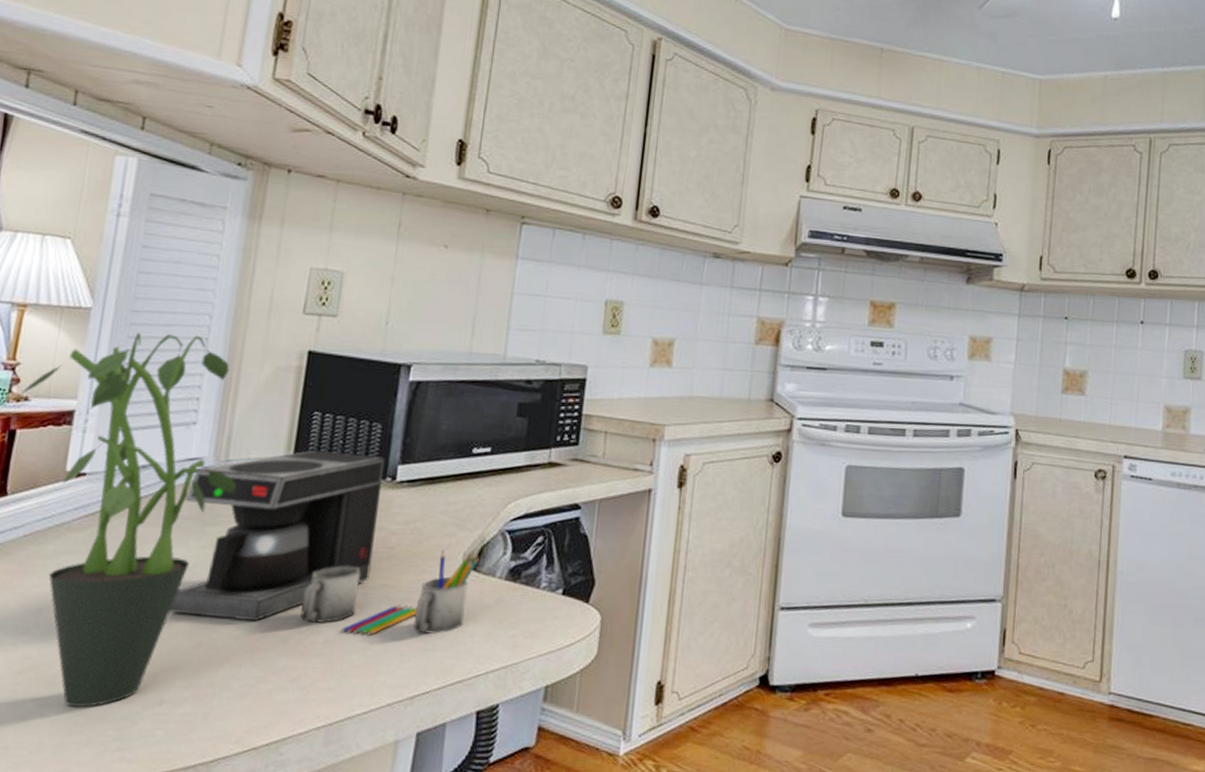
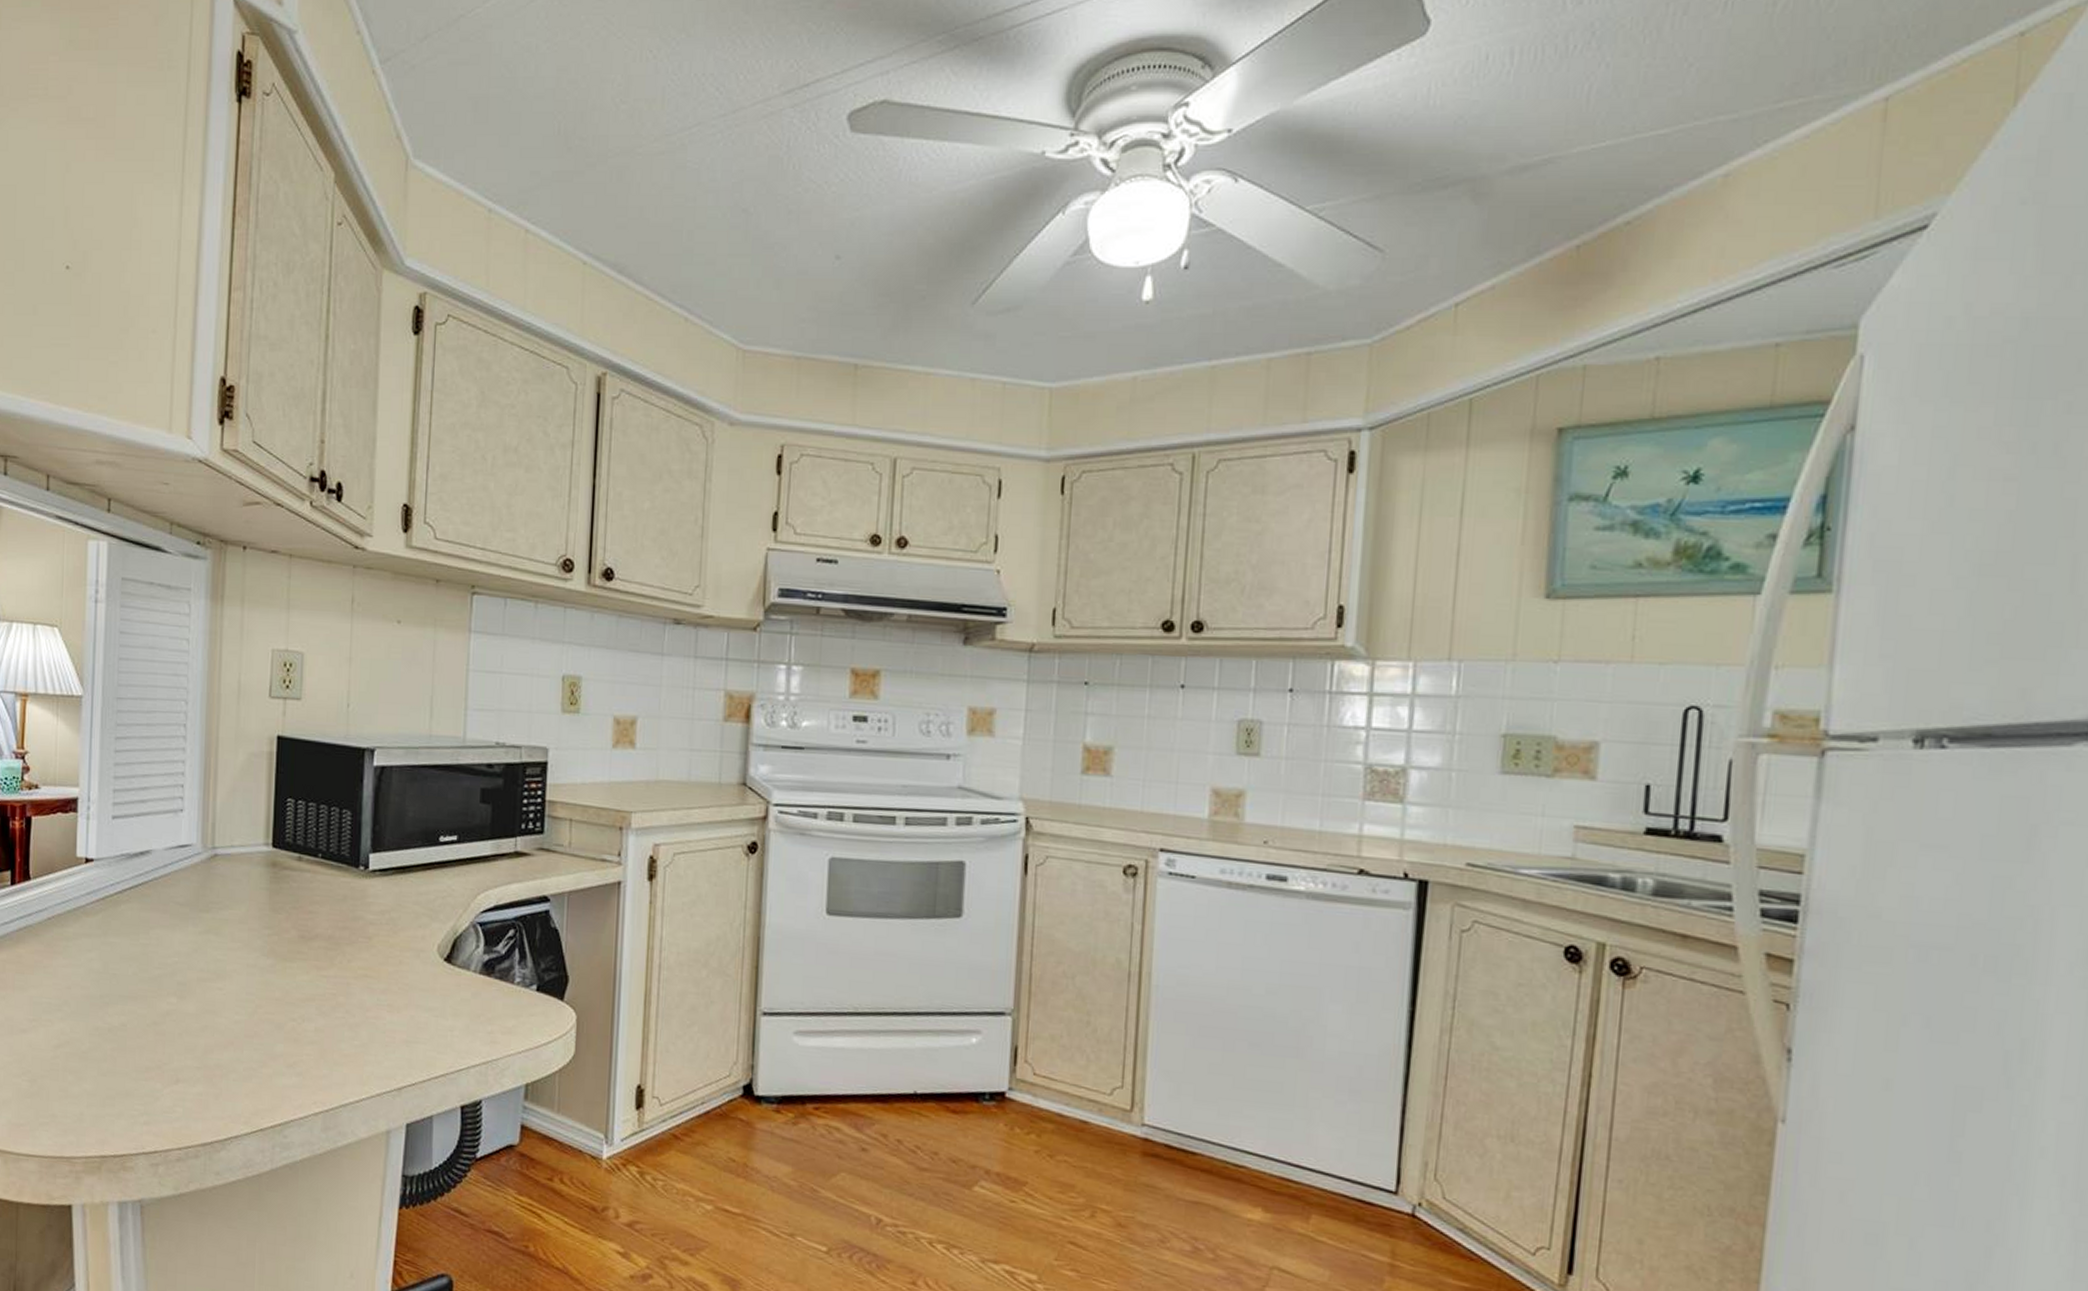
potted plant: present [21,332,237,708] -> none [32,719,224,1082]
coffee maker: present [169,450,479,636] -> none [177,838,453,1026]

